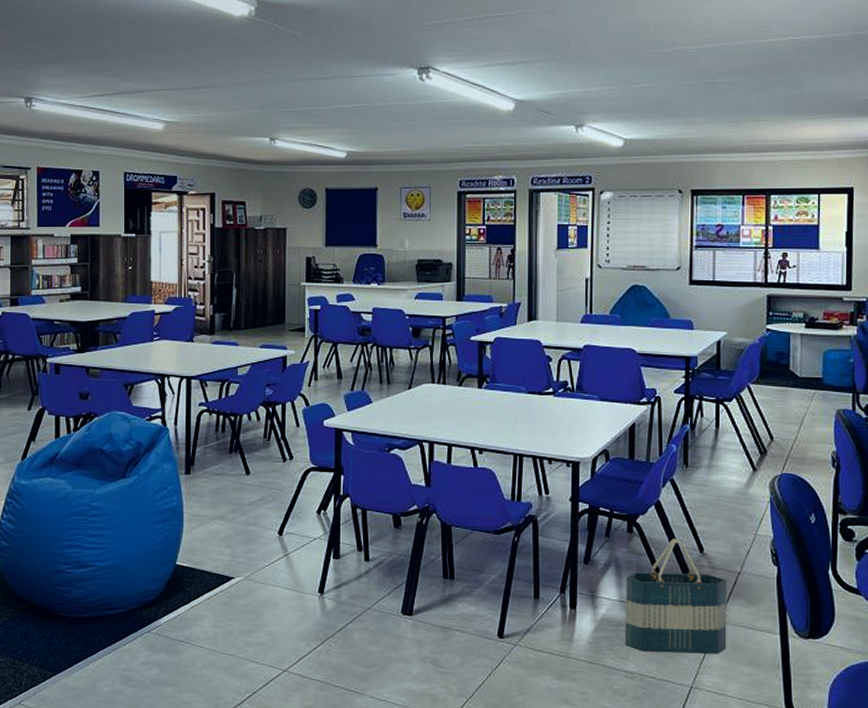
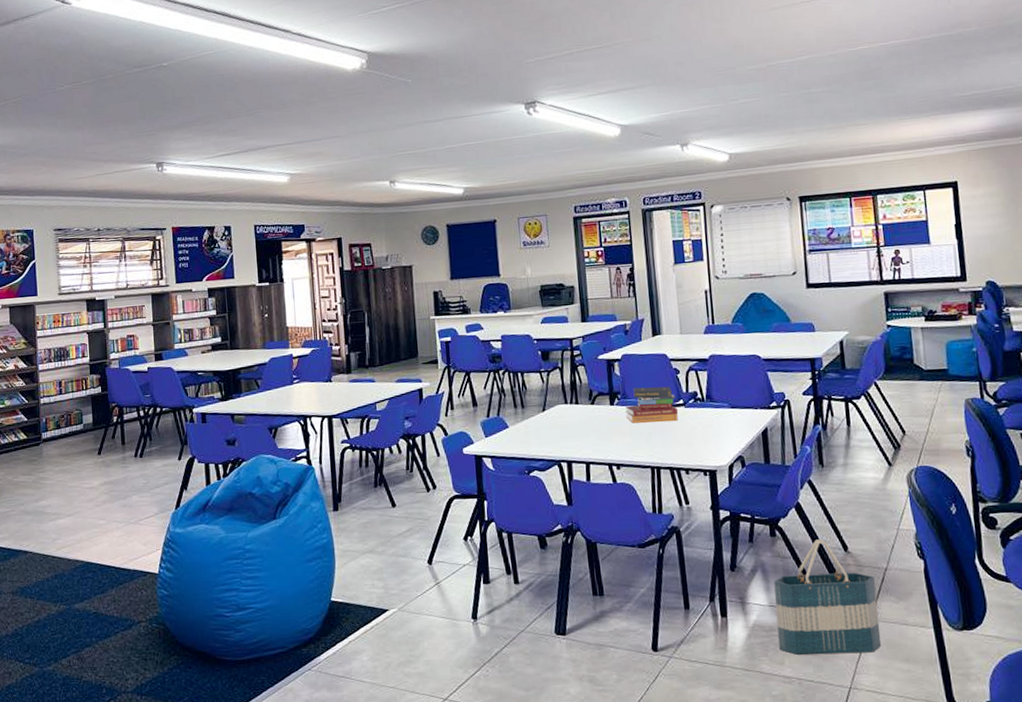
books: none [492,372,546,410] -> present [625,386,678,423]

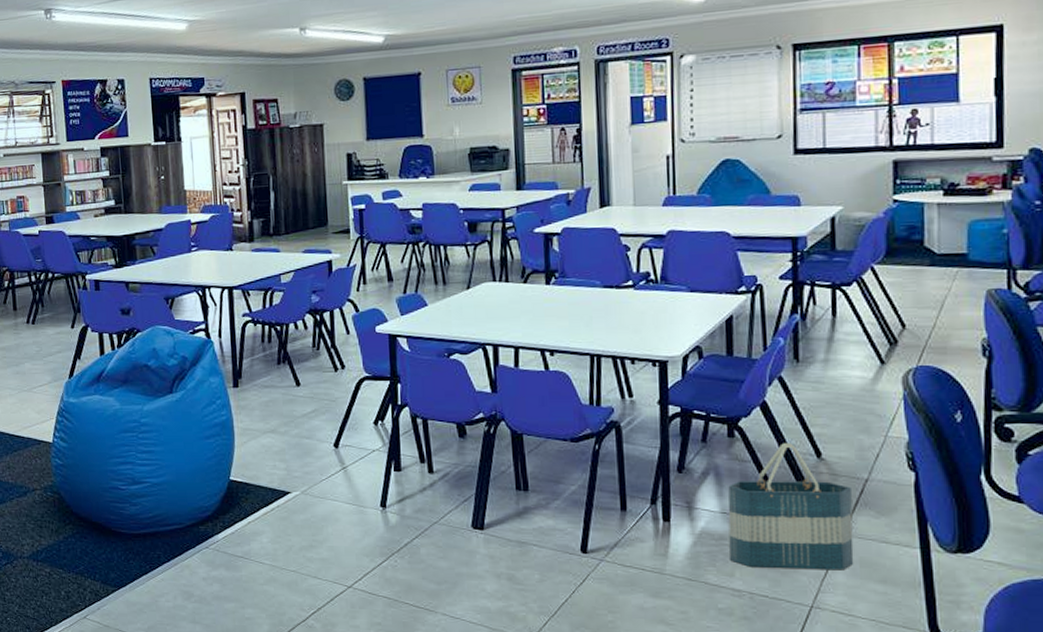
books: present [625,386,678,423] -> none [562,265,625,305]

